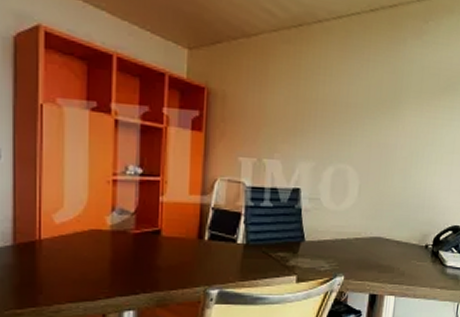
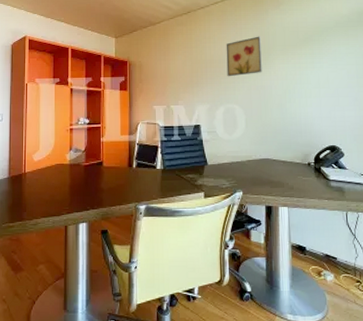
wall art: none [342,74,392,127] -> present [226,36,262,77]

